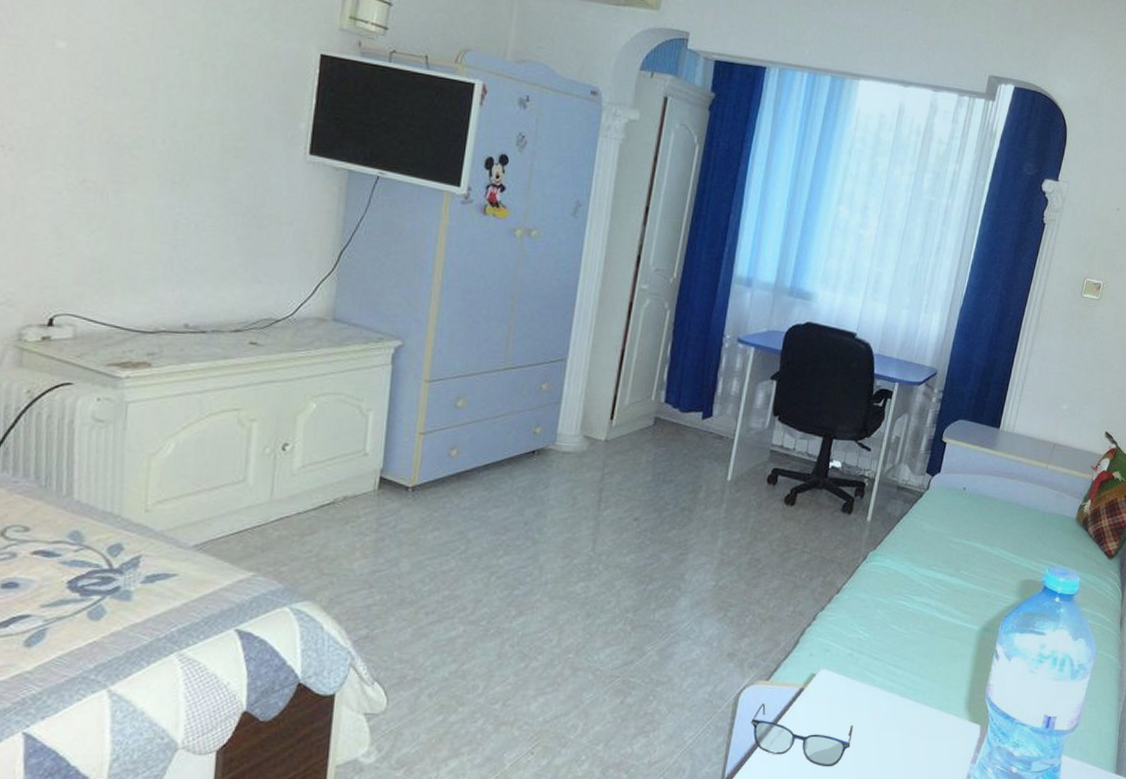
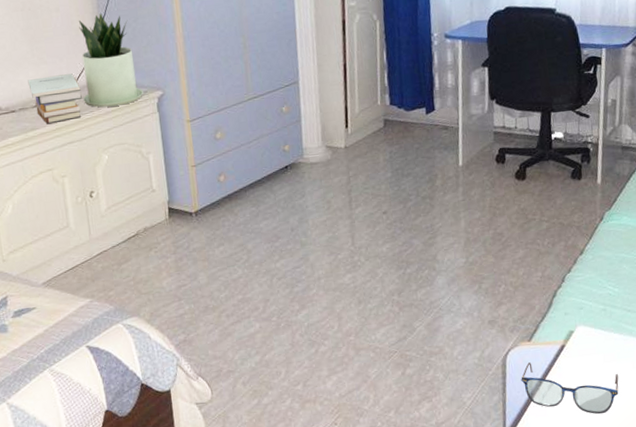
books: none [231,298,300,355] -> present [27,73,82,125]
planter: none [298,239,379,349] -> present [78,13,144,108]

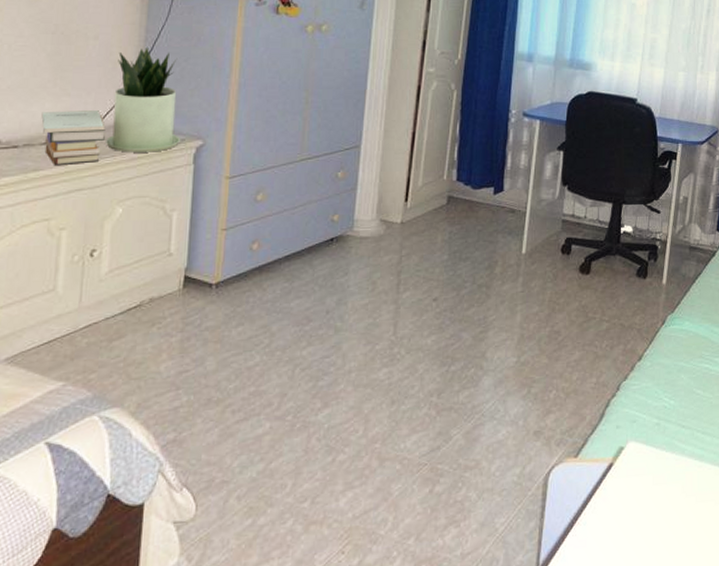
glasses: present [521,362,619,415] -> none [562,482,666,547]

